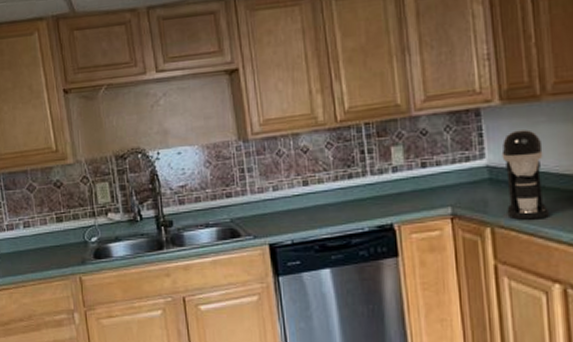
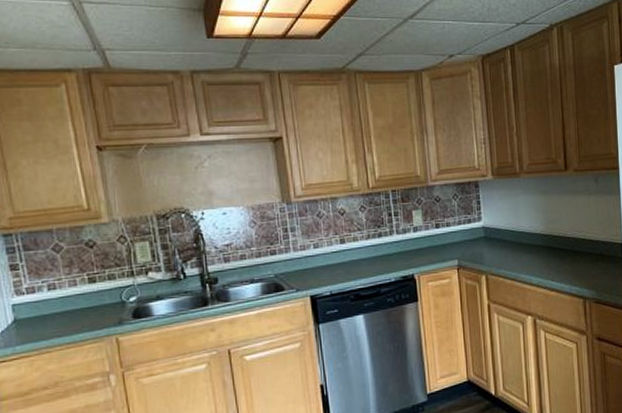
coffee maker: present [501,130,549,220] -> none [493,199,525,269]

